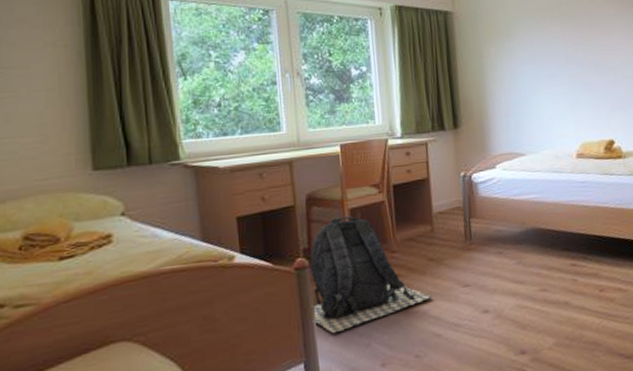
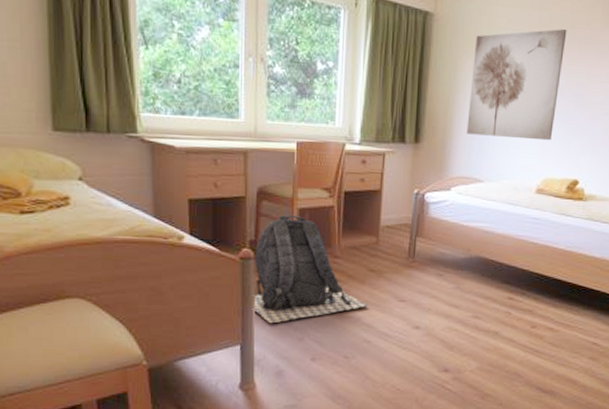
wall art: none [494,10,581,114] -> present [466,29,567,141]

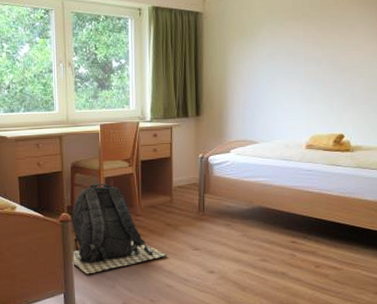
wall art: present [466,29,567,141] -> none [239,11,318,105]

